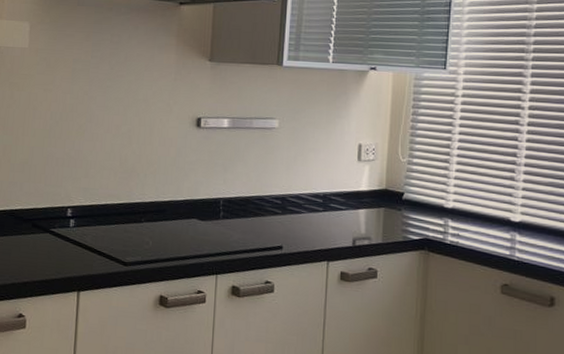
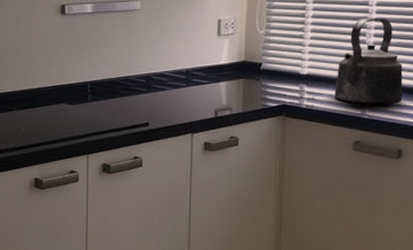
kettle: none [481,153,555,248] -> present [334,17,403,105]

